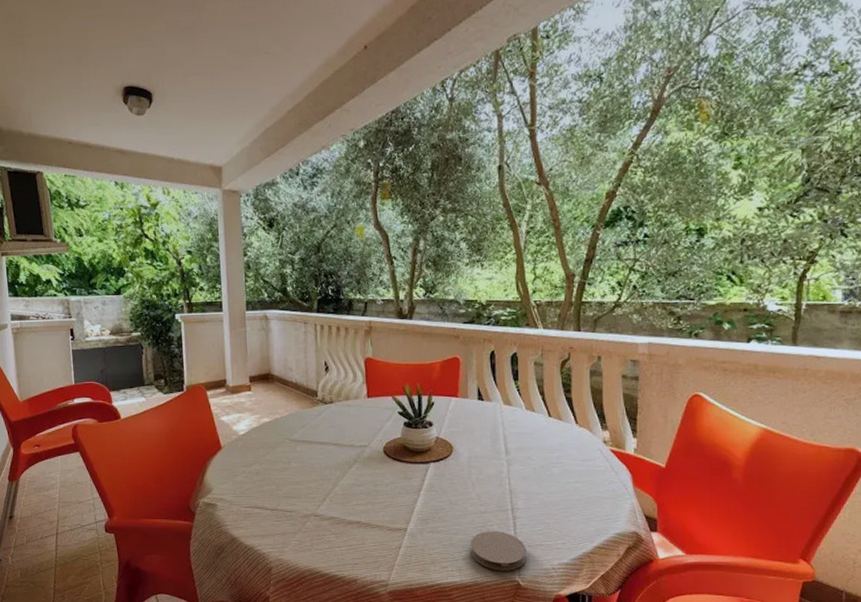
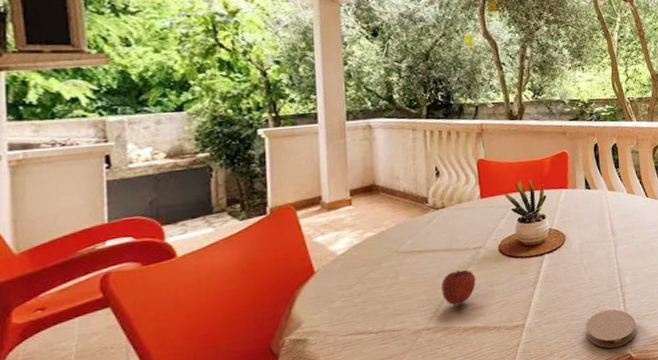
fruit: none [328,465,361,498] -> present [441,269,476,306]

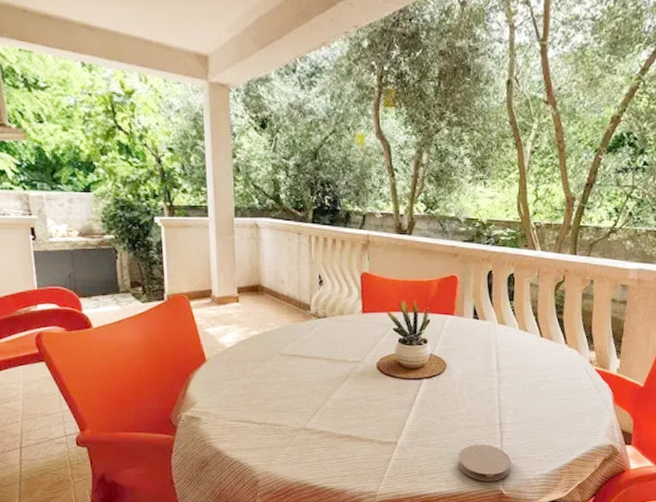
fruit: present [441,269,476,306] -> none [320,380,353,413]

